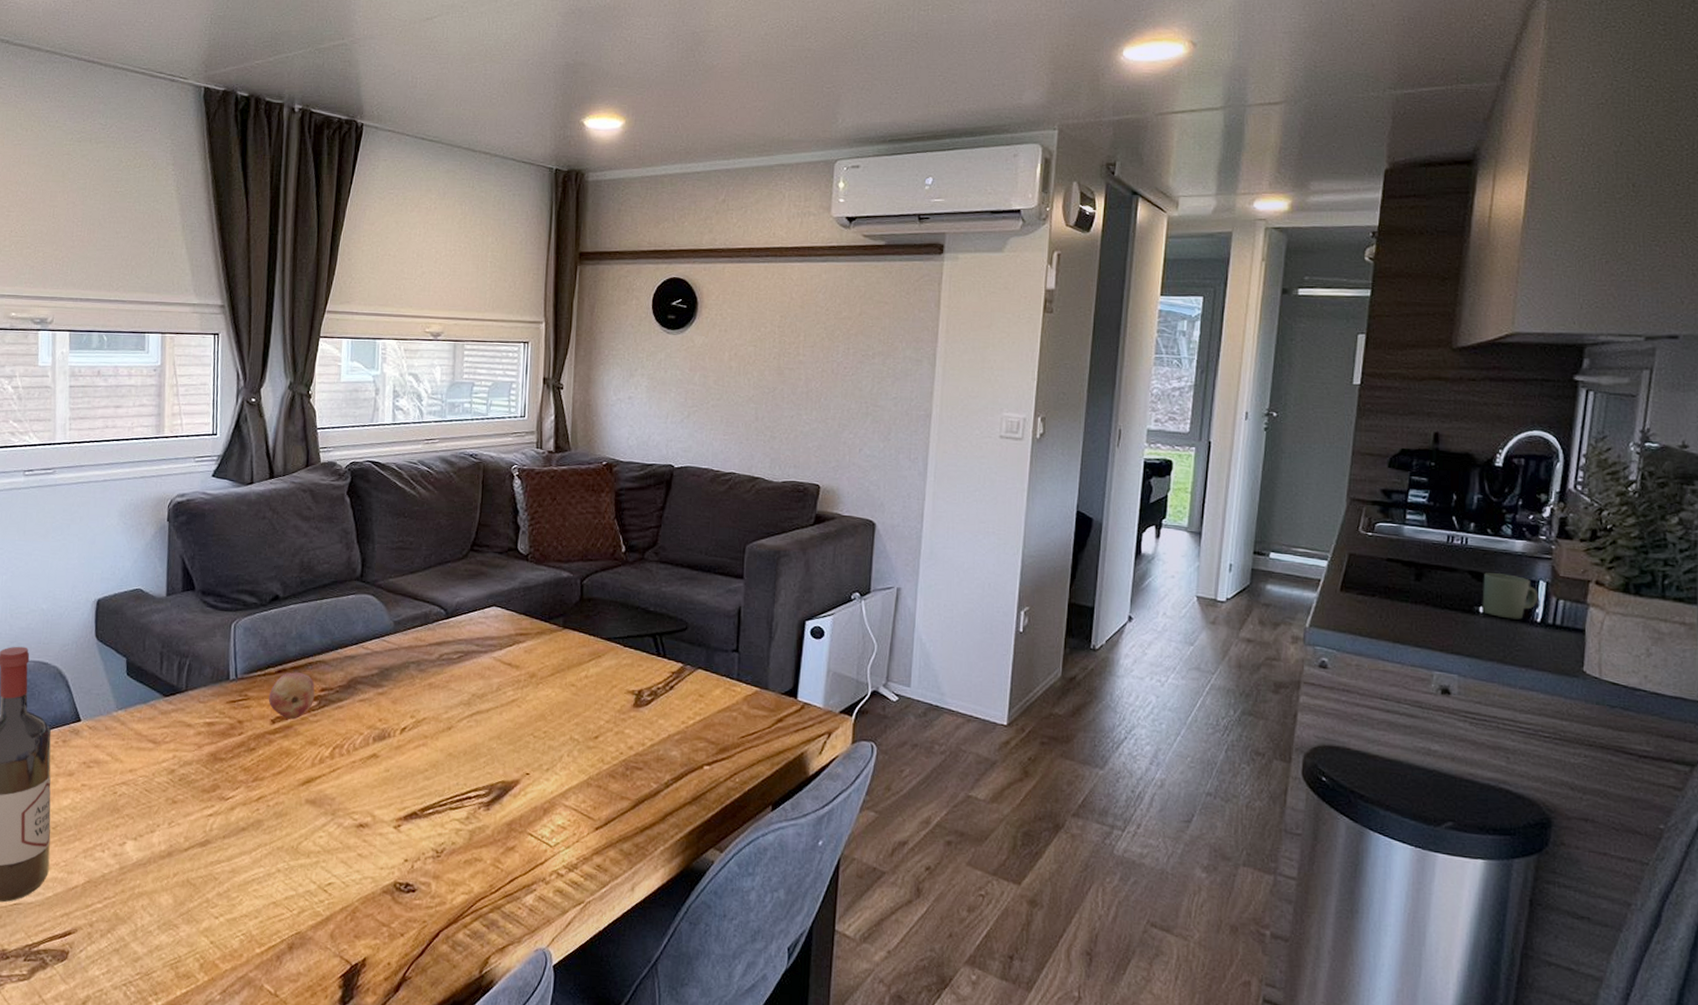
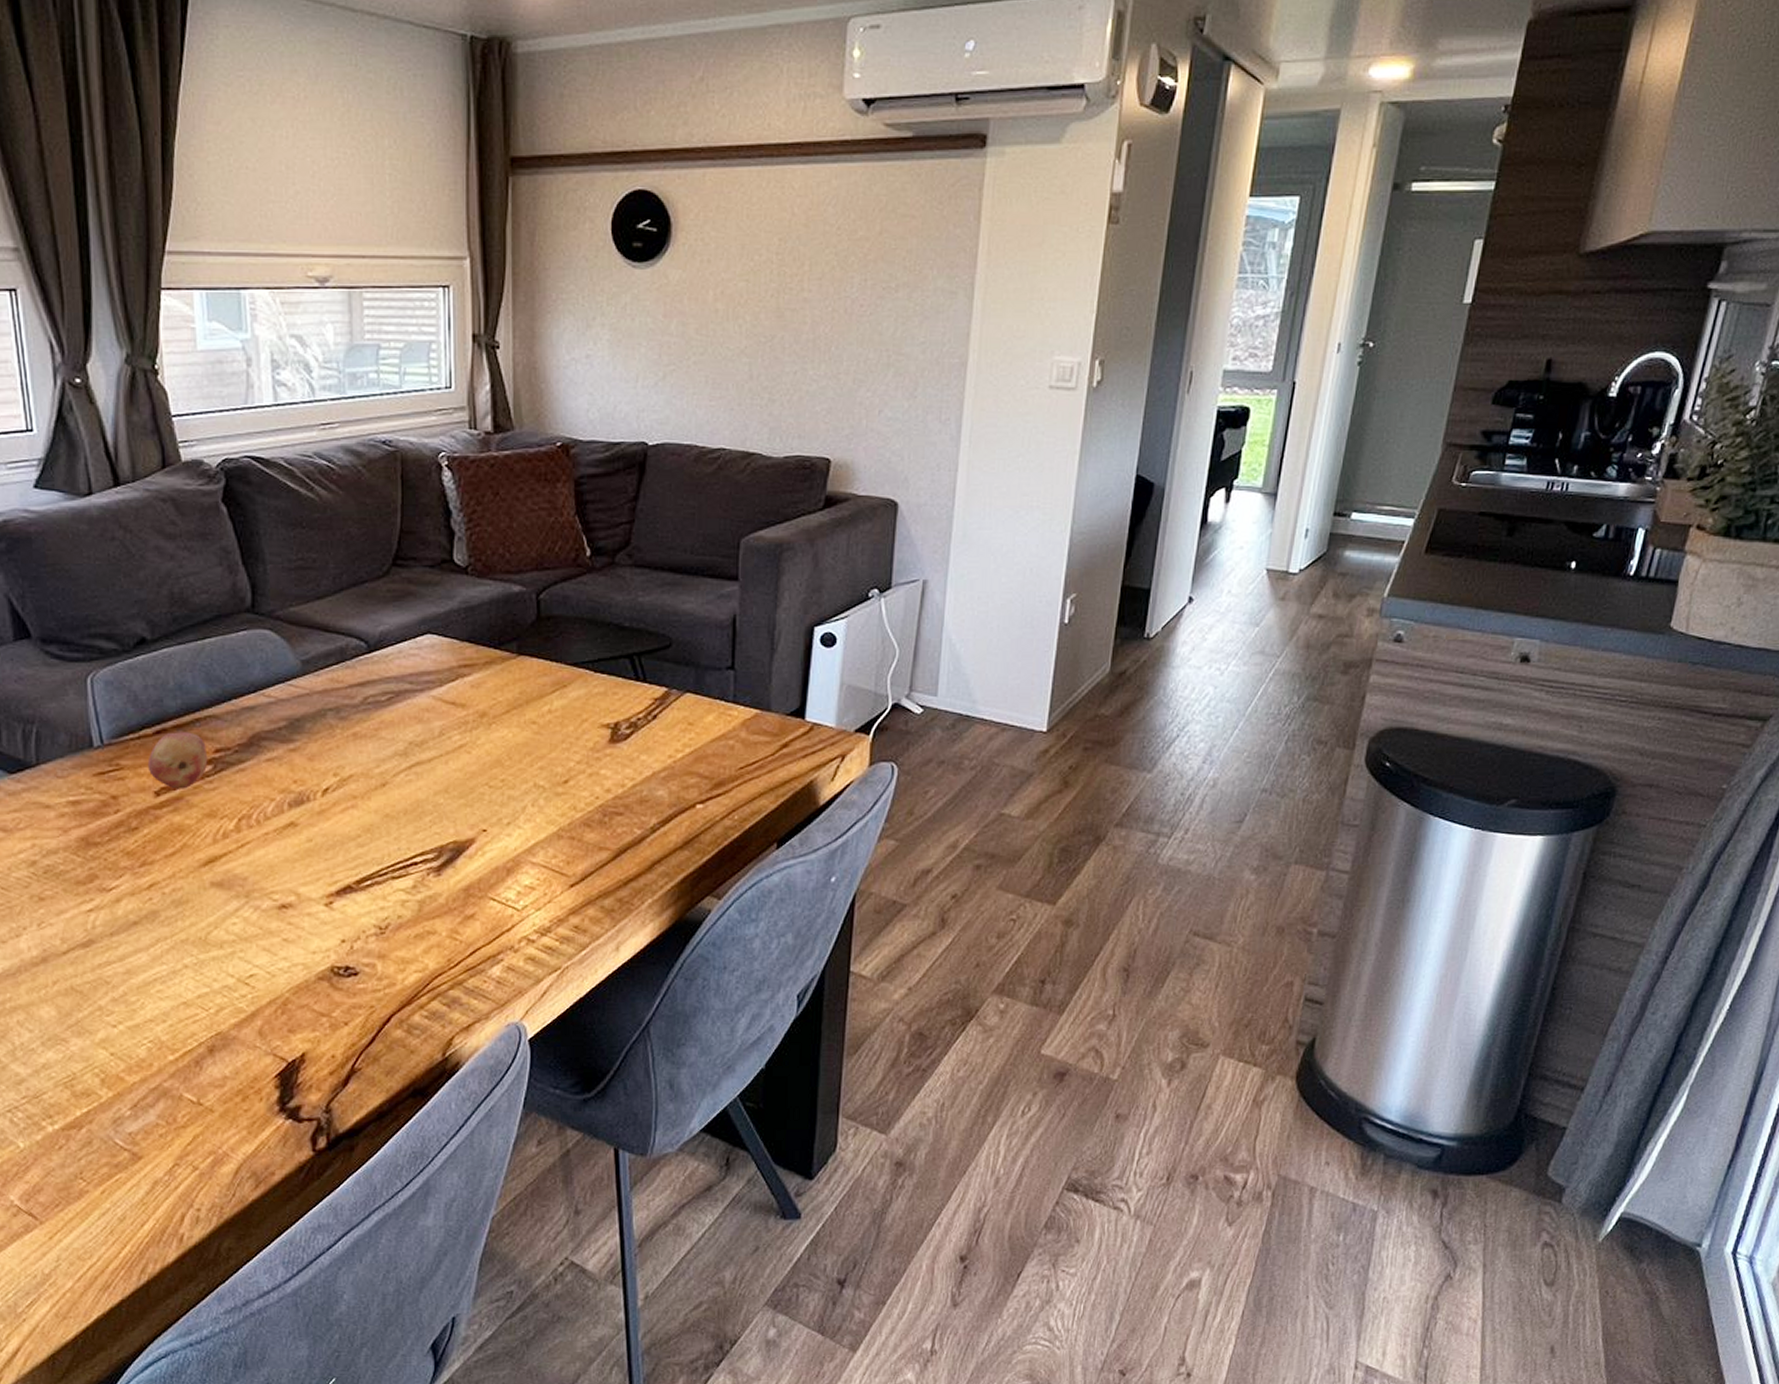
mug: present [1482,573,1539,620] -> none [1574,523,1635,574]

